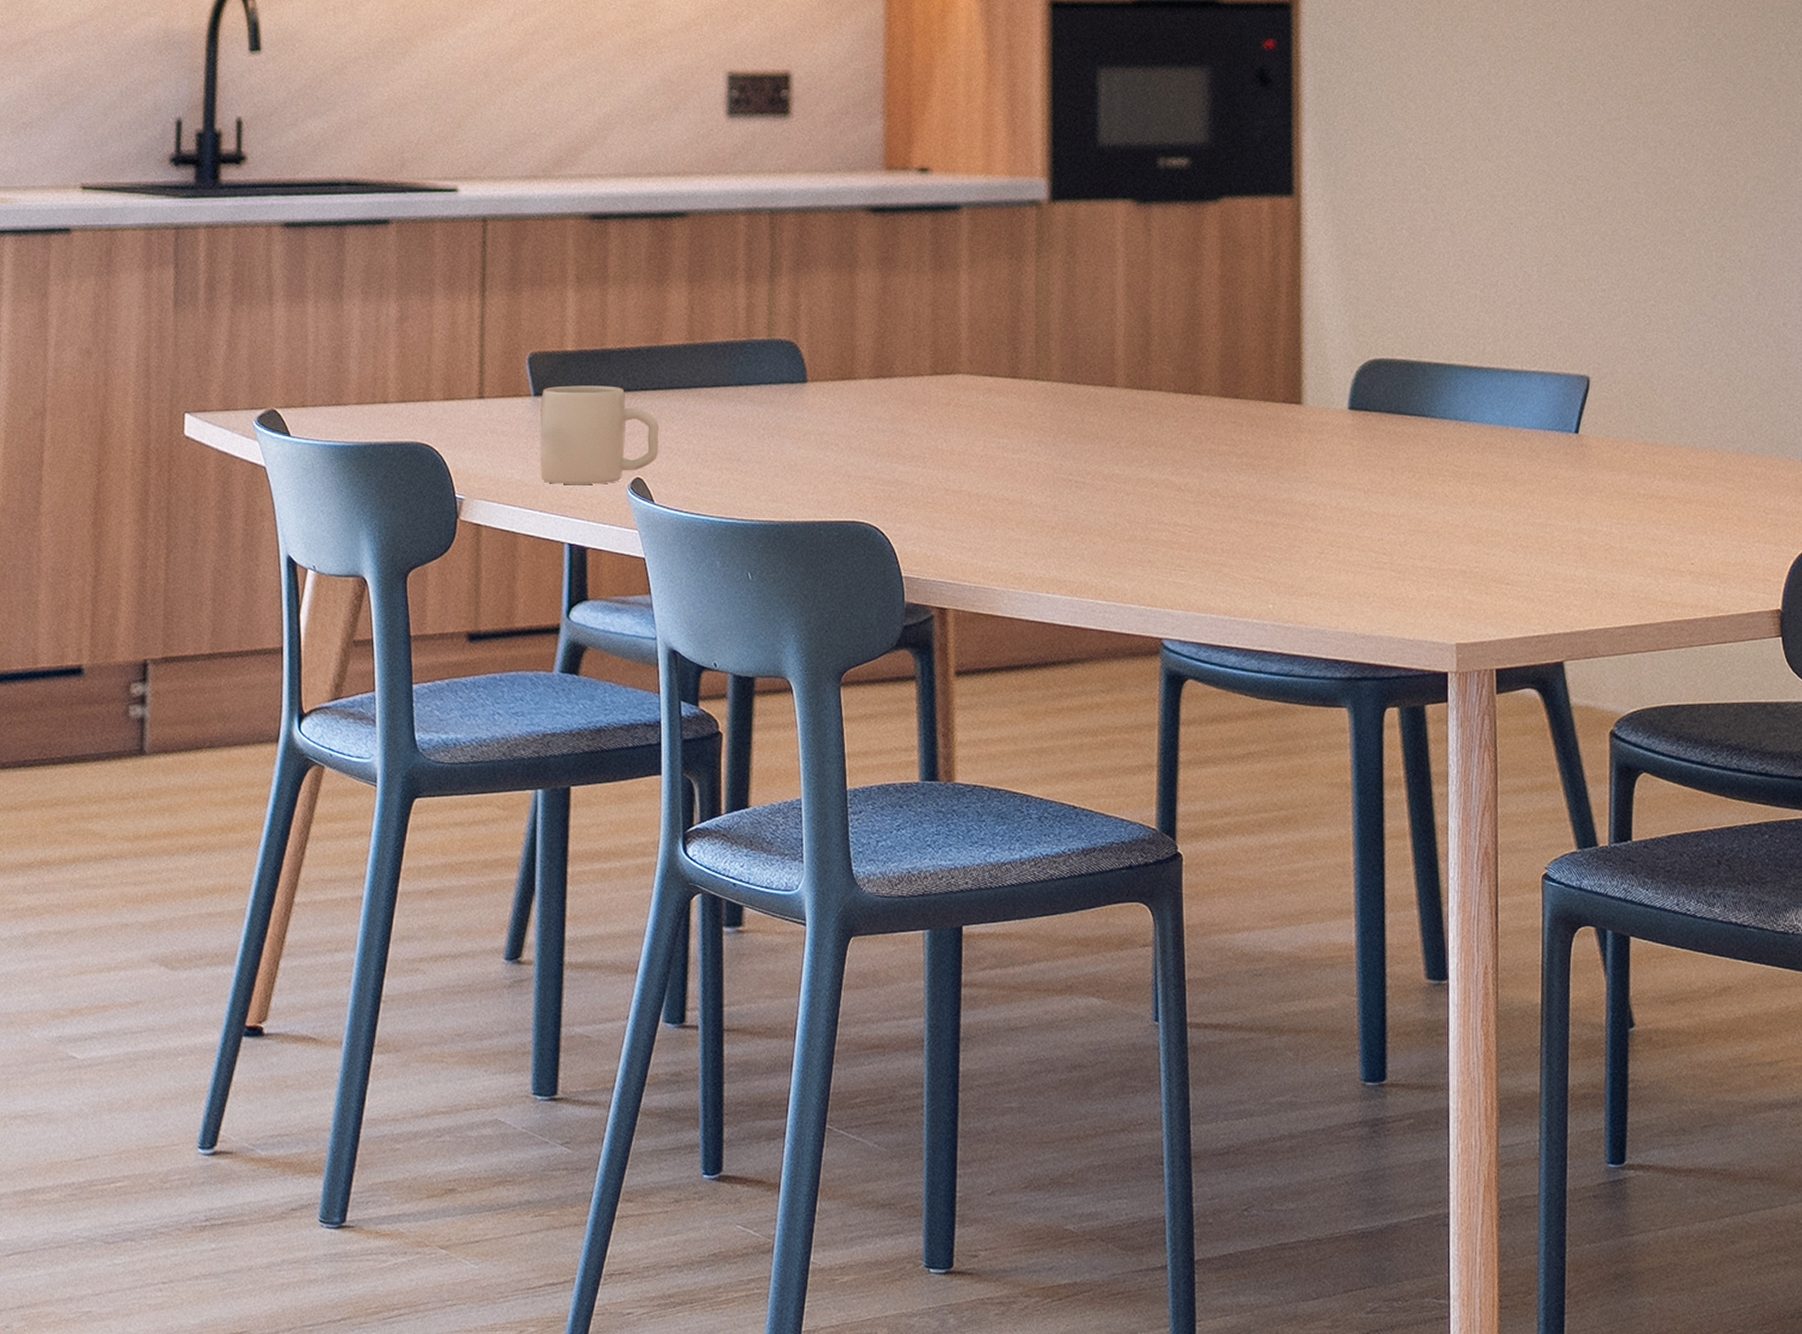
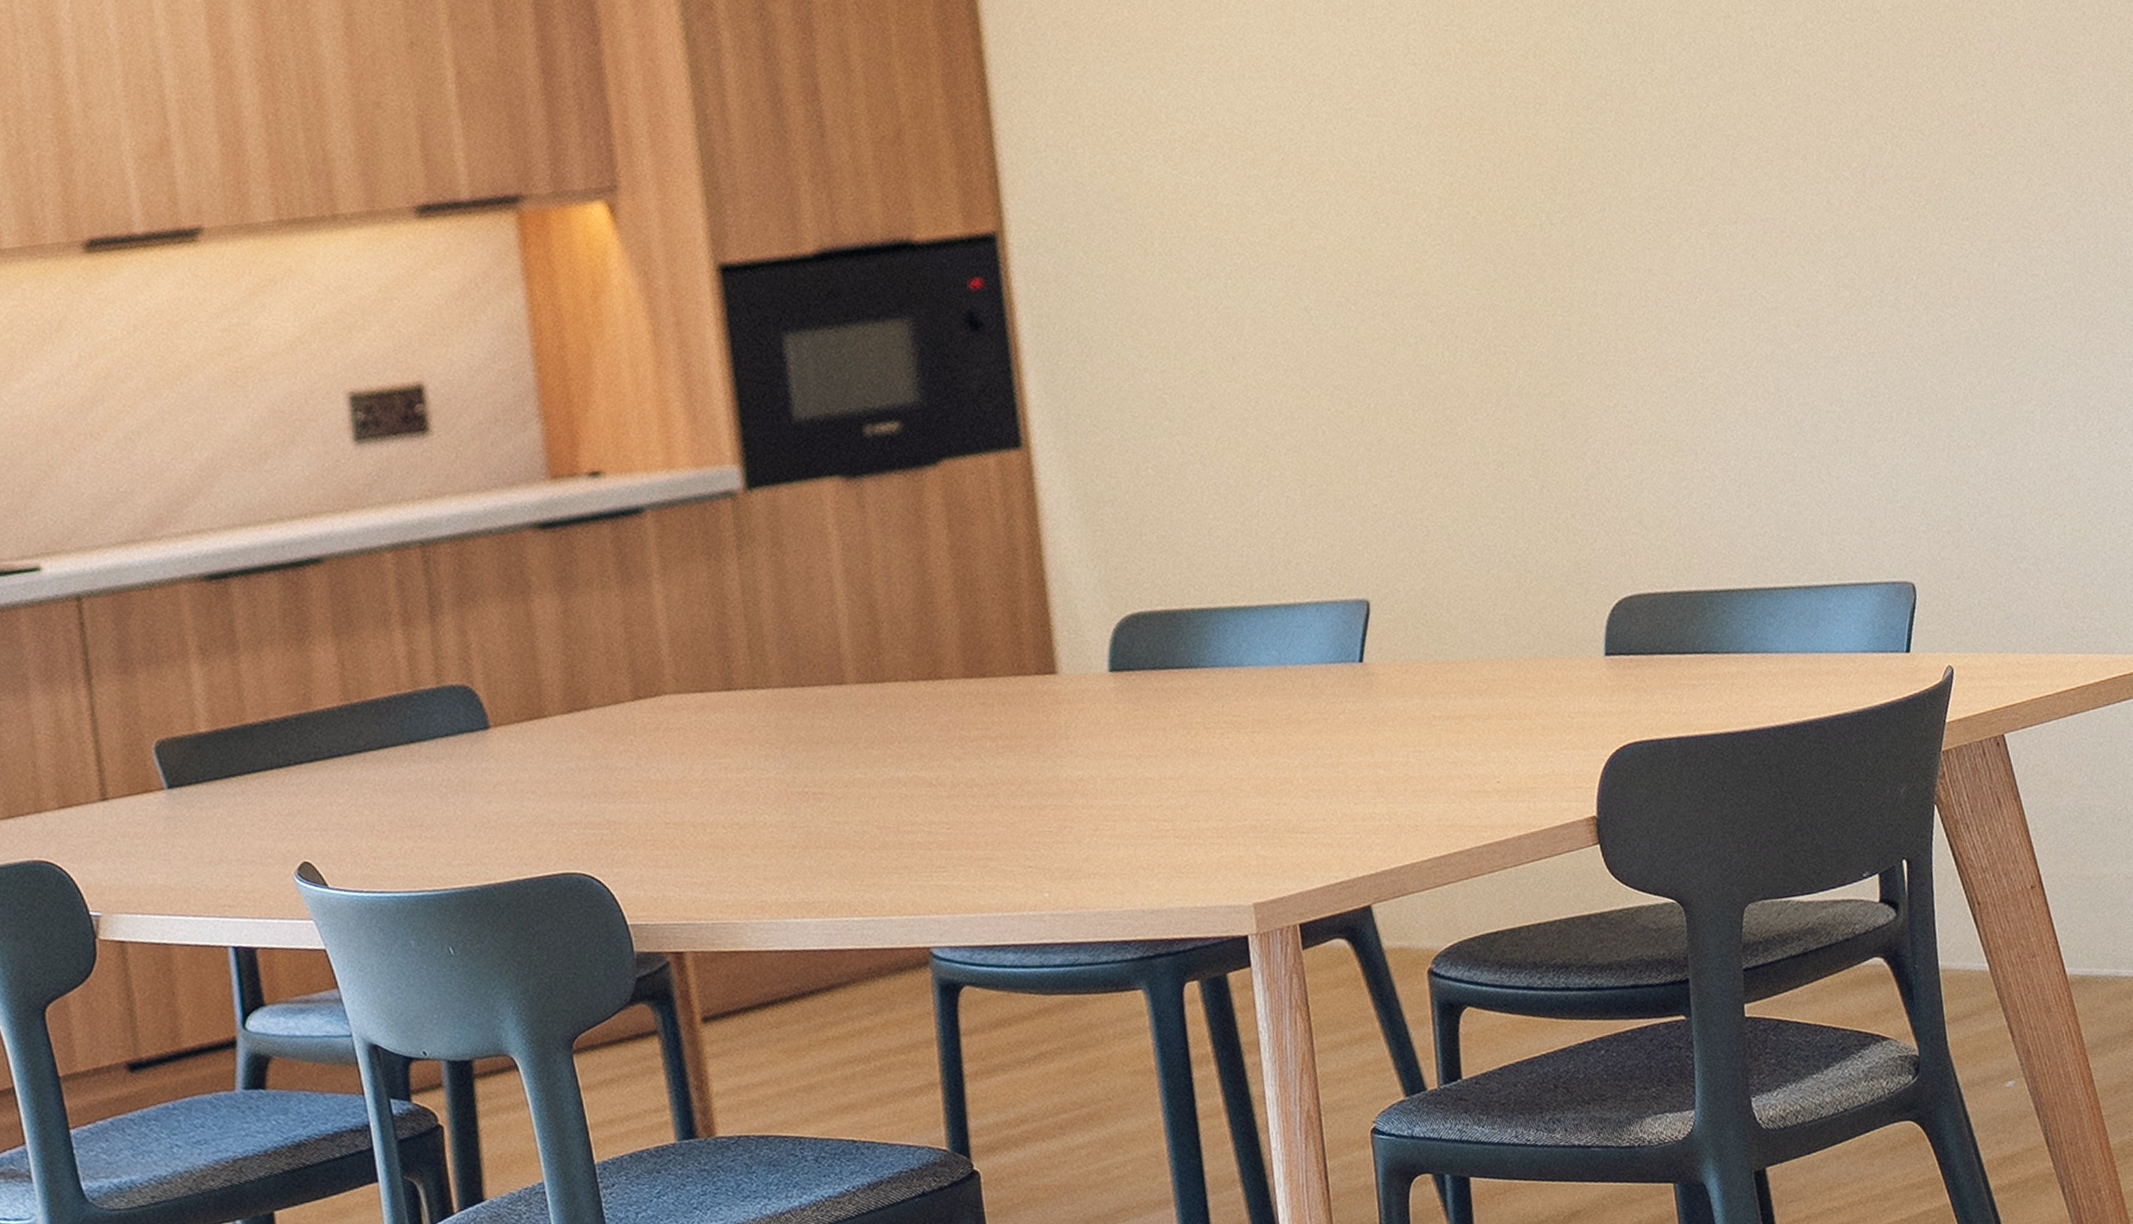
mug: present [539,385,659,484] -> none [177,764,326,883]

